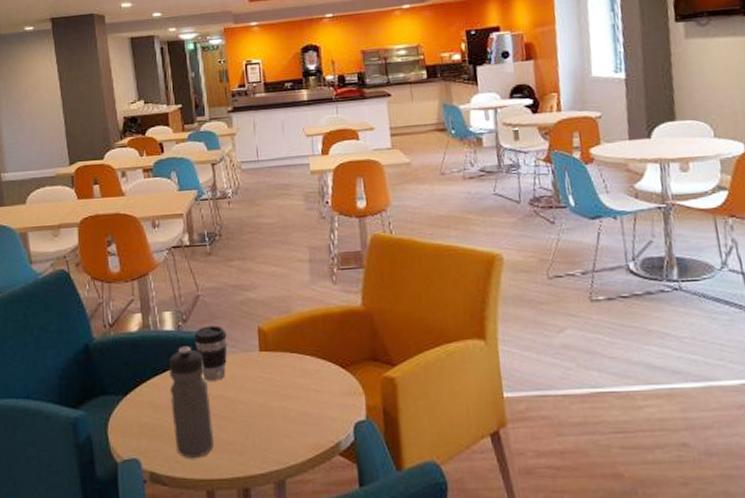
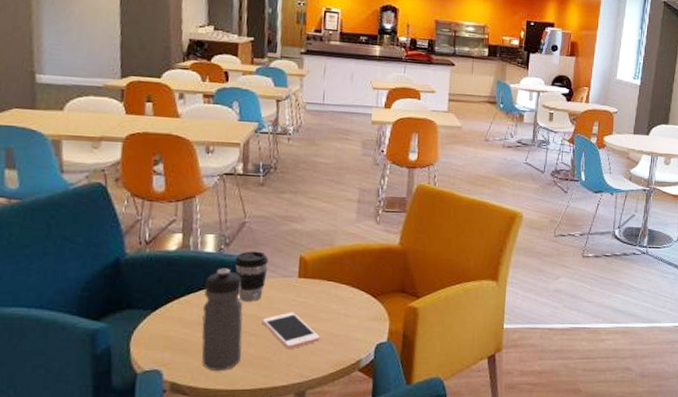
cell phone: none [229,390,292,433] -> present [262,312,320,350]

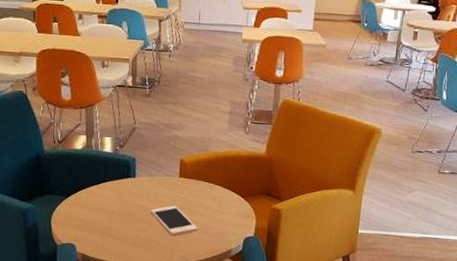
water bottle: present [202,268,243,370] -> none [104,166,135,248]
coffee cup: present [234,251,269,302] -> none [127,152,155,195]

